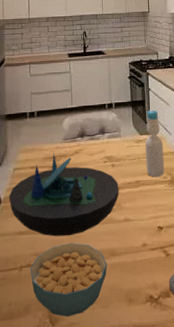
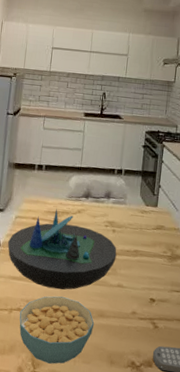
bottle: present [145,110,165,177] -> none [147,182,169,251]

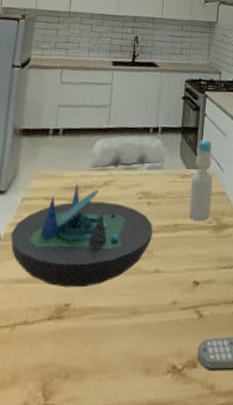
cereal bowl: present [19,296,95,364] -> none [25,297,126,389]
bottle: none [147,182,169,251] -> present [189,139,213,221]

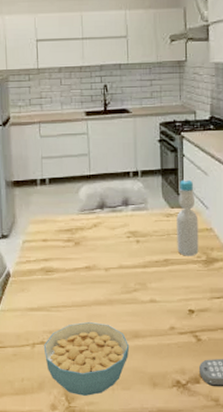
decorative bowl: present [10,183,153,288] -> none [18,226,144,315]
cereal bowl: none [25,297,126,389] -> present [43,322,130,396]

